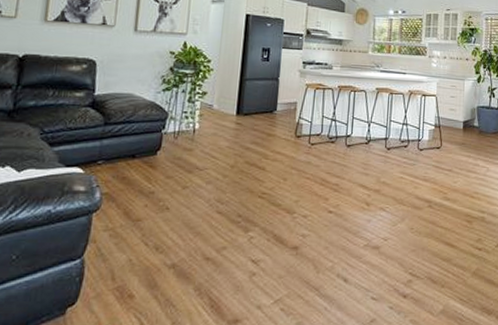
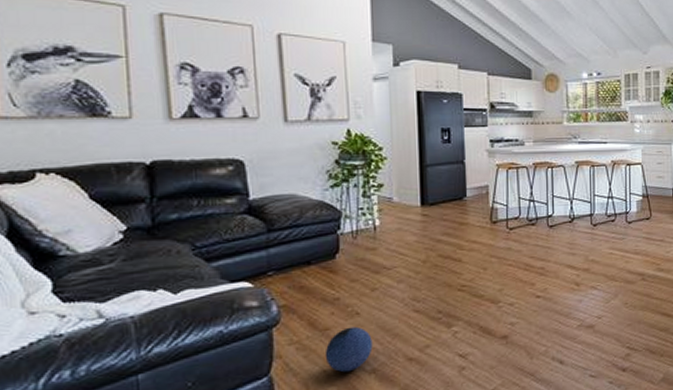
ball: none [133,220,177,264] -> present [324,326,373,373]

